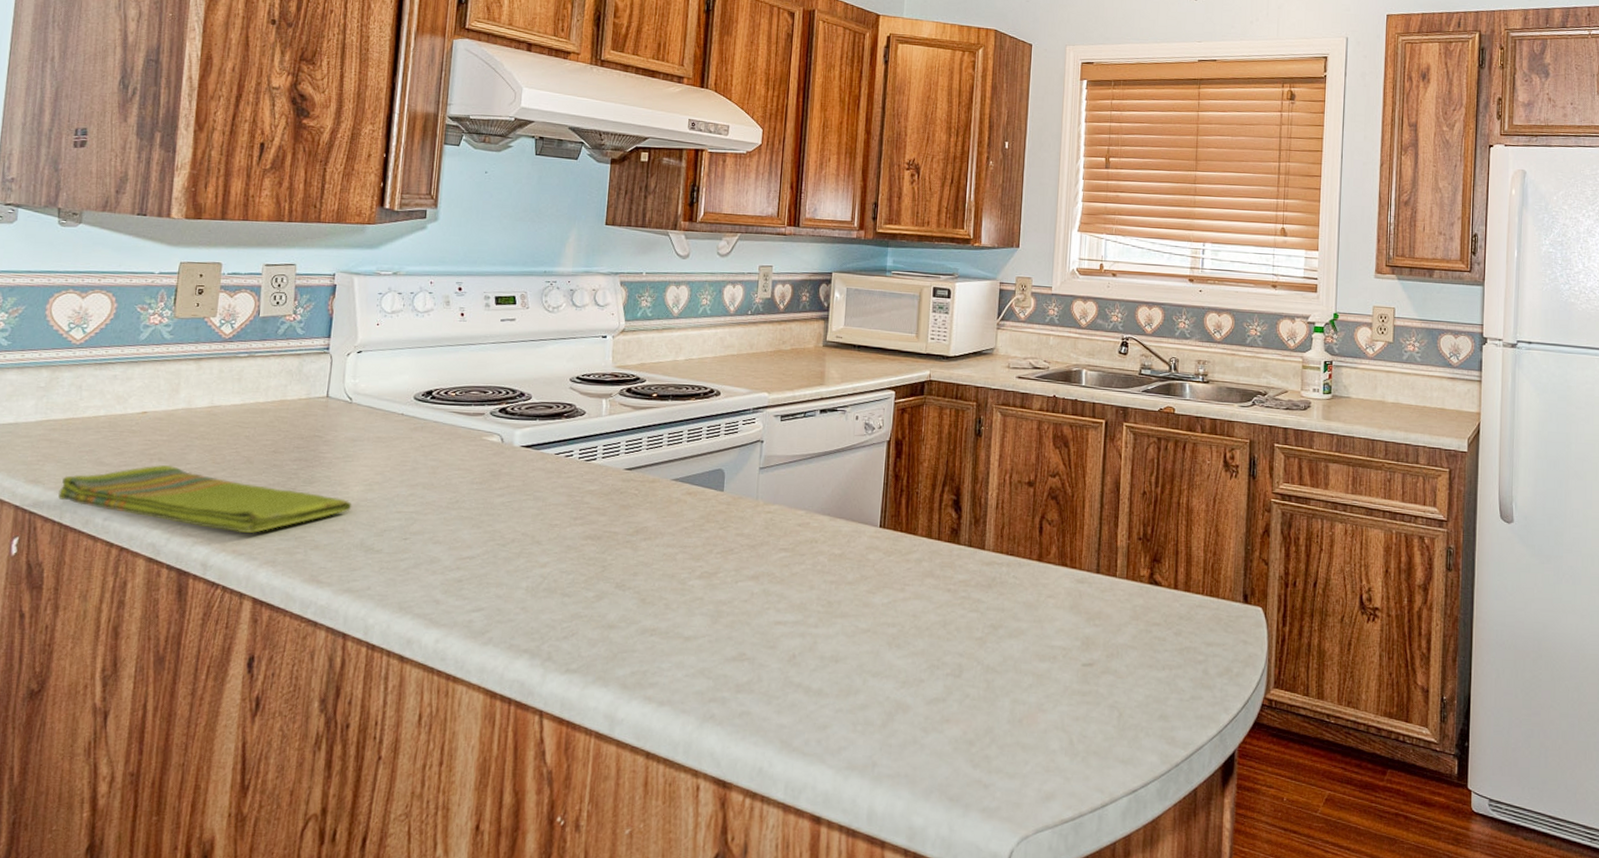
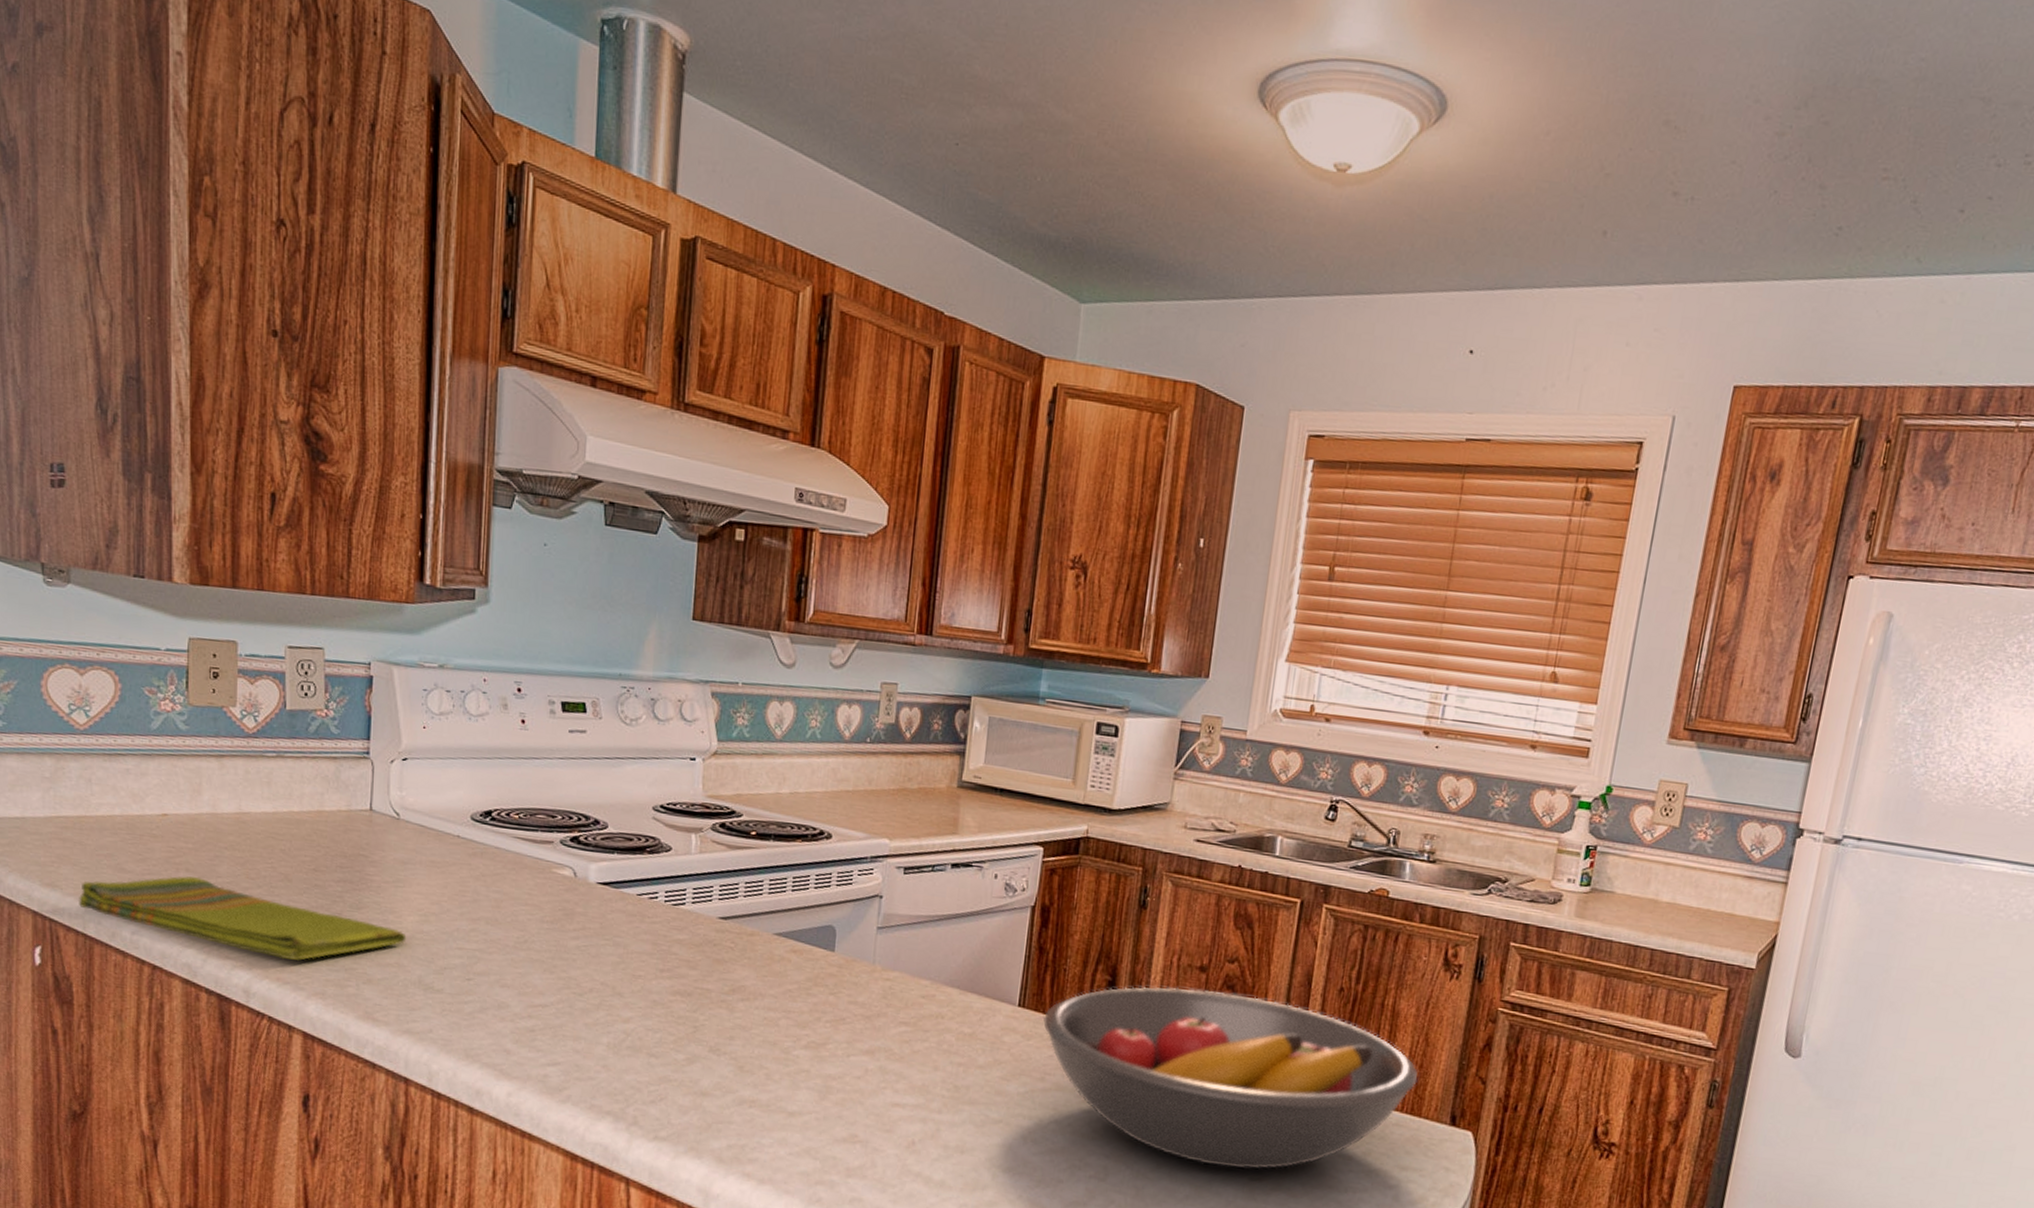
fruit bowl: none [900,501,1213,657] -> present [1042,986,1418,1170]

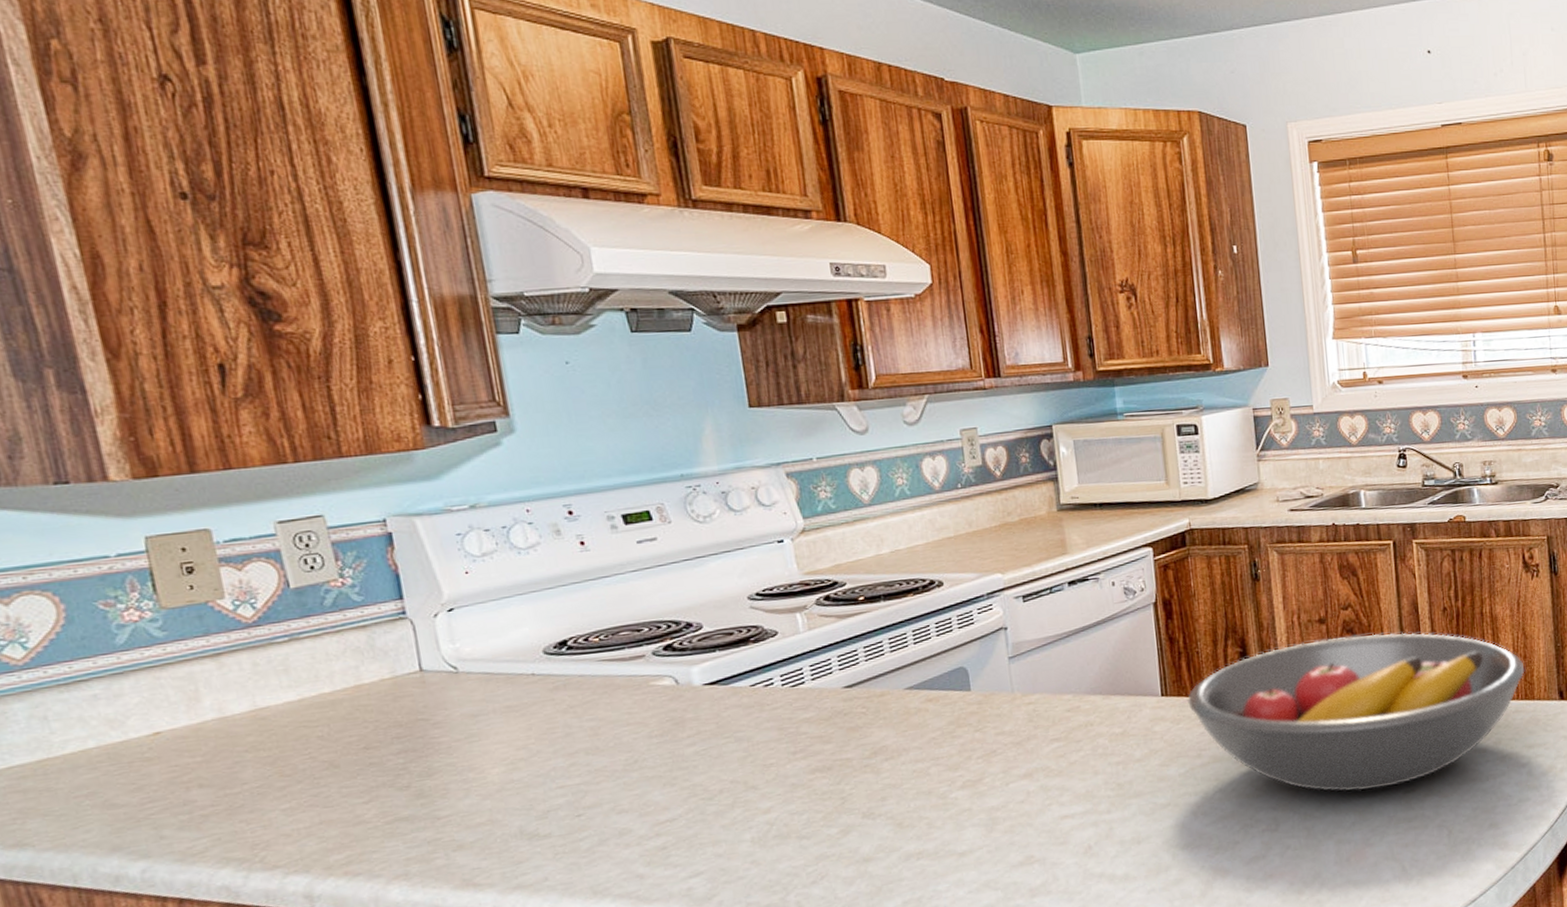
dish towel: present [79,876,407,961] -> none [60,785,496,861]

